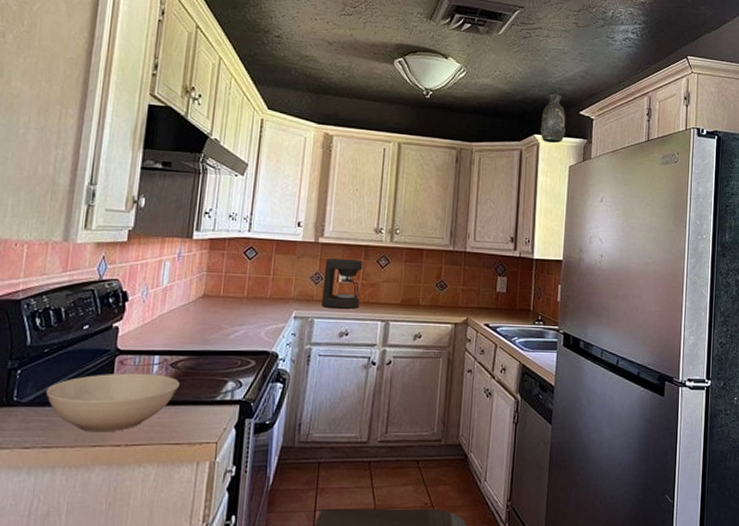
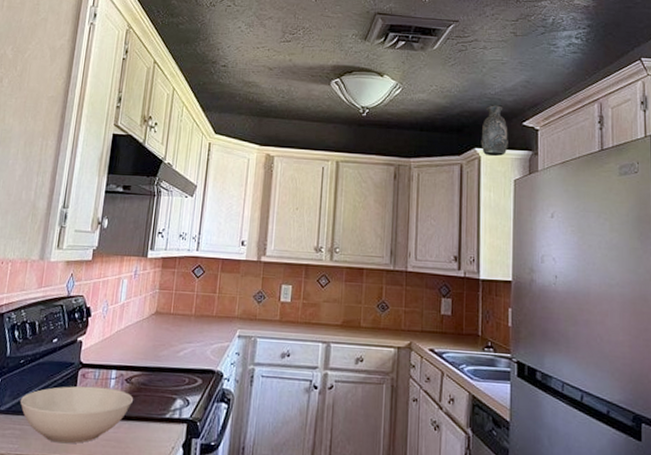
coffee maker: present [321,258,363,309] -> none [264,277,304,329]

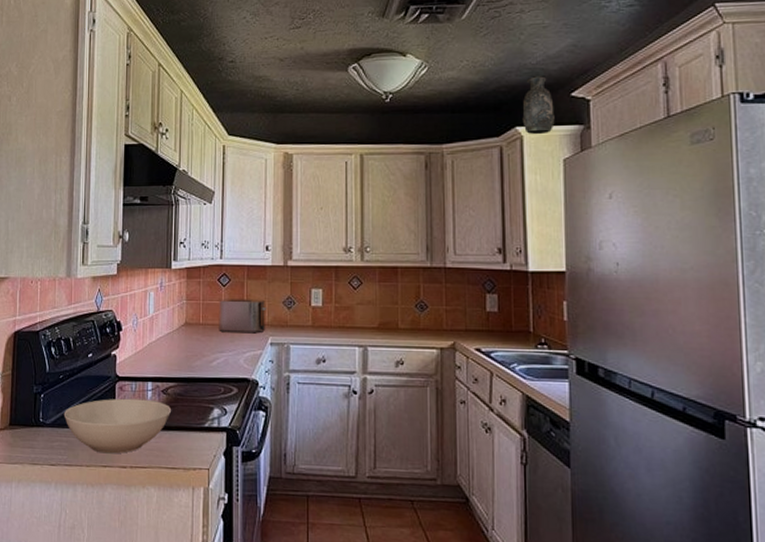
toaster: none [188,290,237,326] -> present [219,299,266,334]

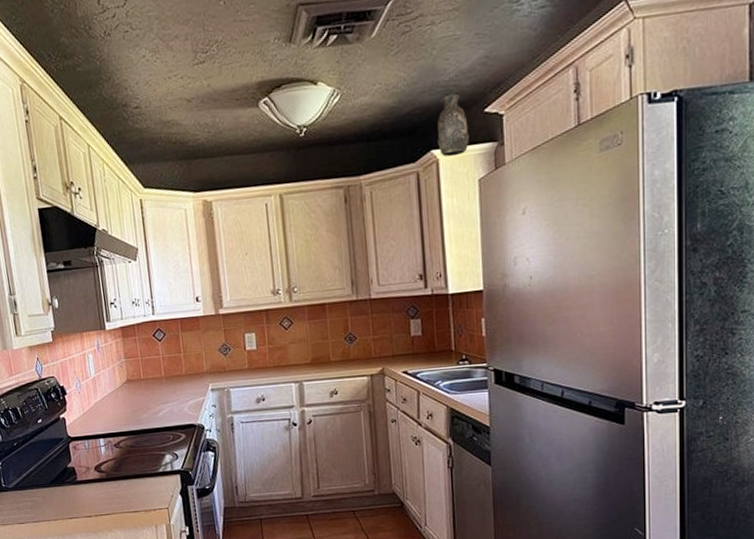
bowl: present [63,398,172,454] -> none [23,454,126,507]
toaster: present [219,299,266,334] -> none [157,349,204,385]

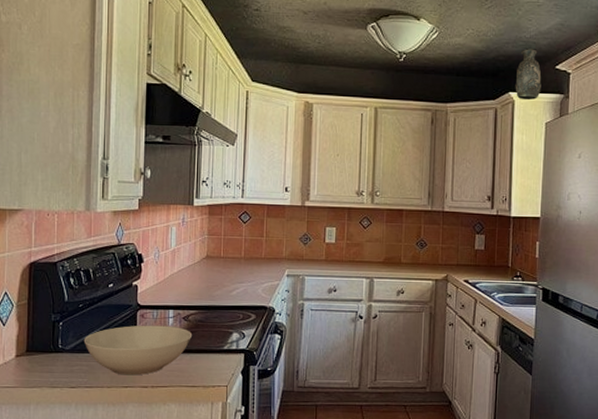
bowl: none [23,454,126,507] -> present [83,325,193,376]

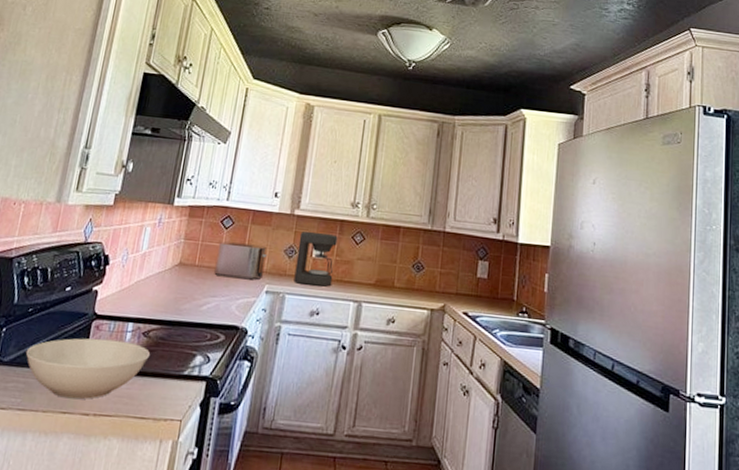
toaster: none [239,234,284,266] -> present [214,241,267,281]
coffee maker: none [311,221,347,267] -> present [294,232,338,287]
decorative vase: present [515,49,542,101] -> none [527,66,555,119]

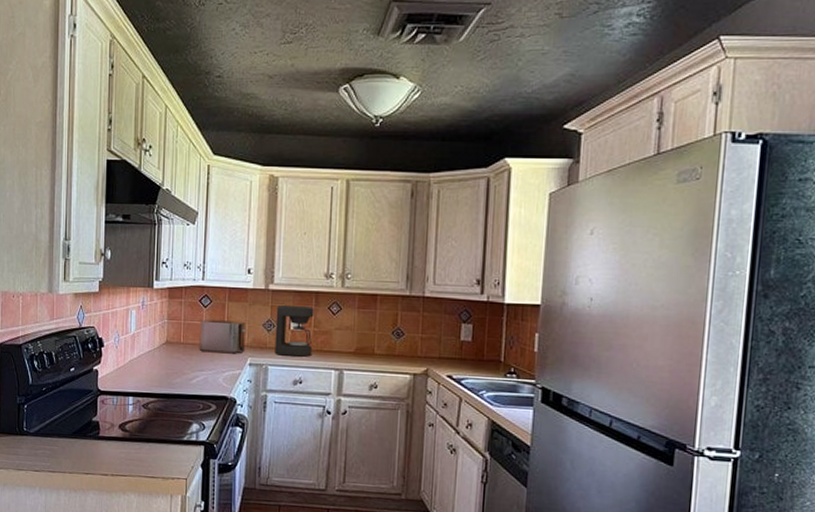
bowl: present [25,338,151,400] -> none [46,411,152,463]

